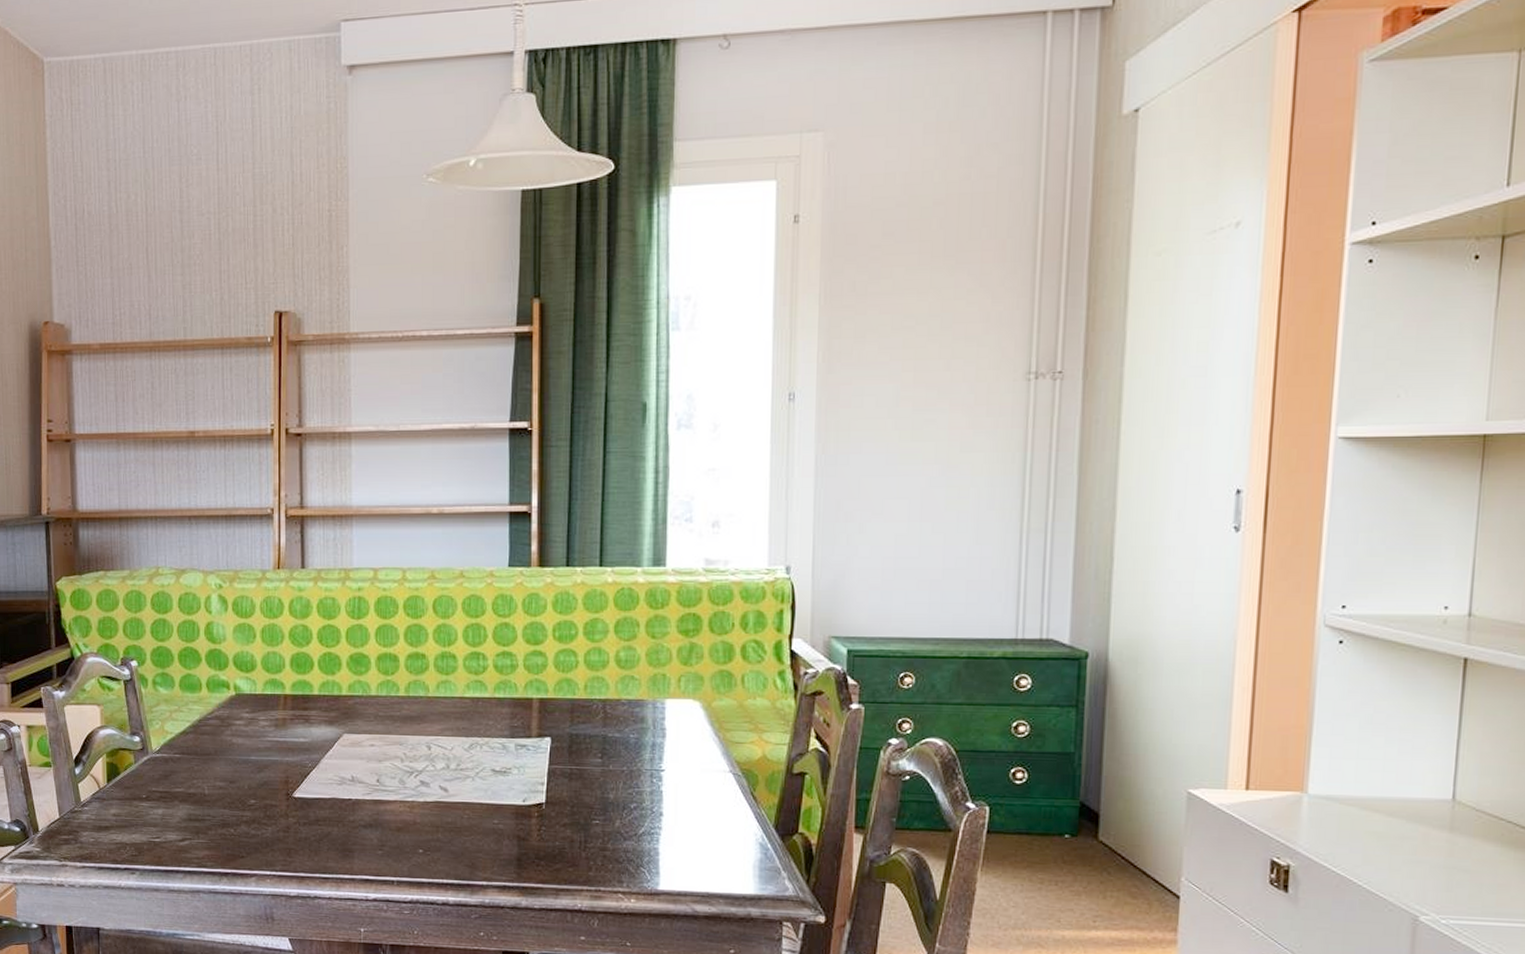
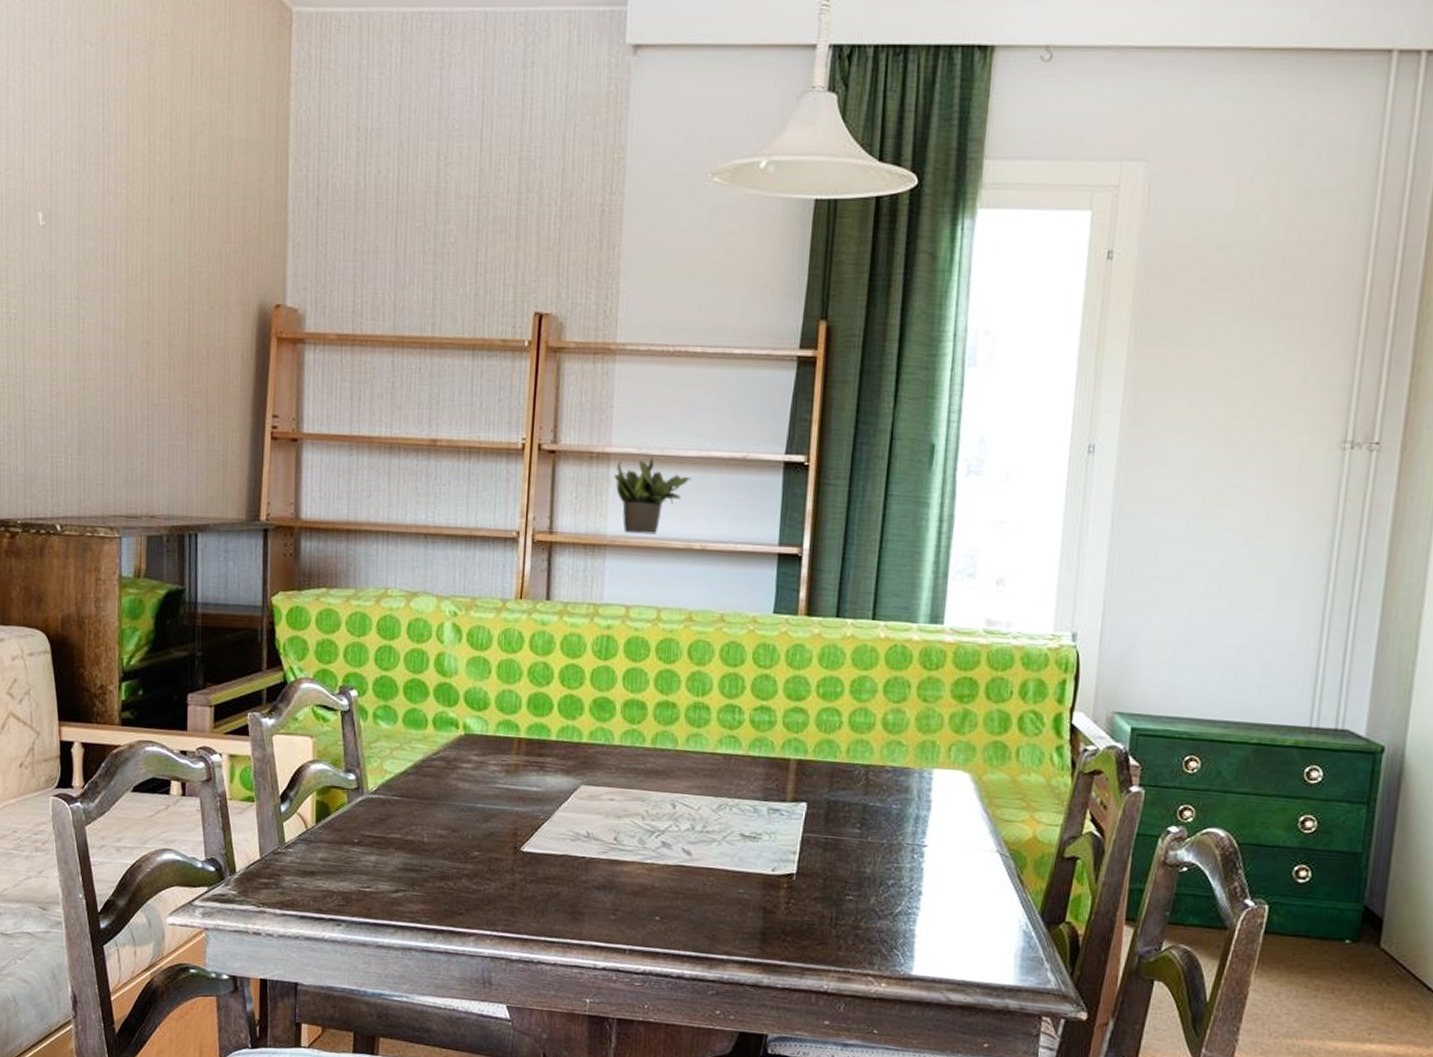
potted plant: none [355,432,426,503] -> present [614,456,692,535]

